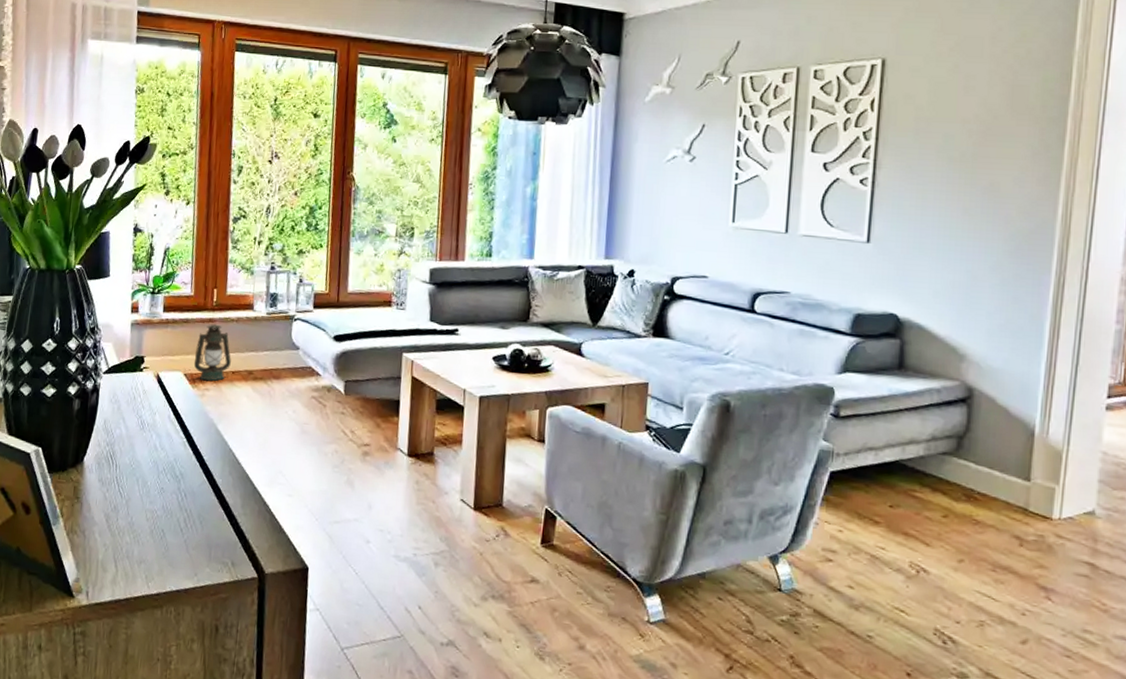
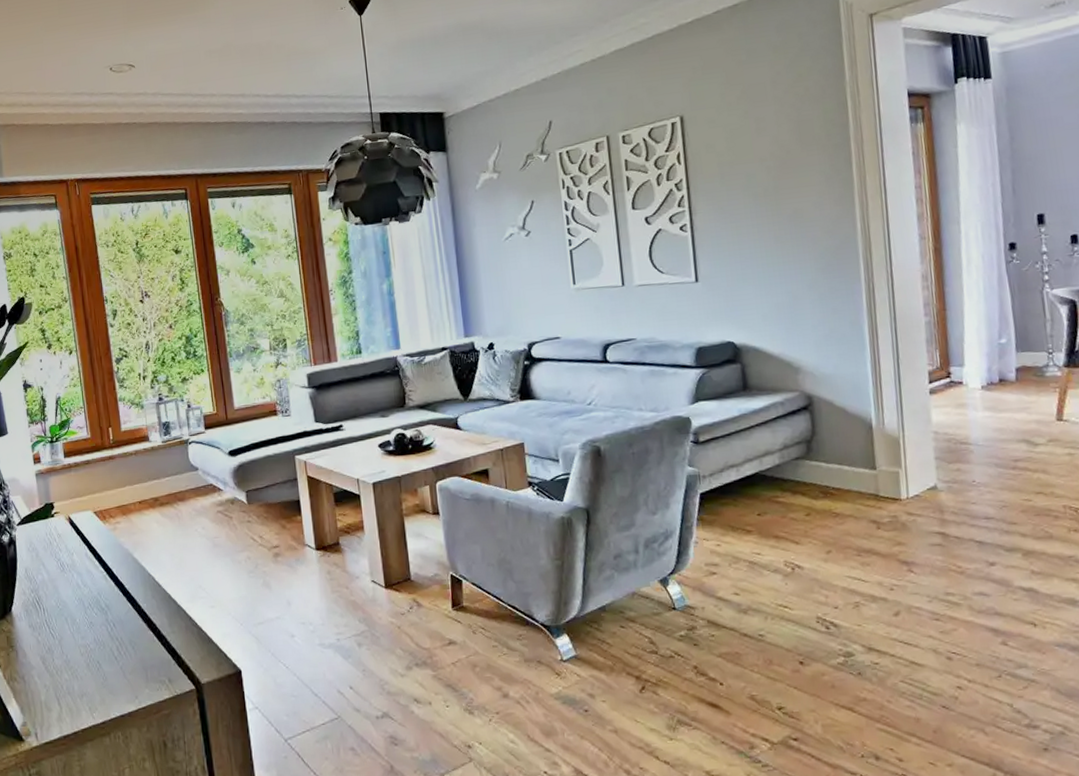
lantern: present [193,324,231,382] -> none [101,460,136,515]

